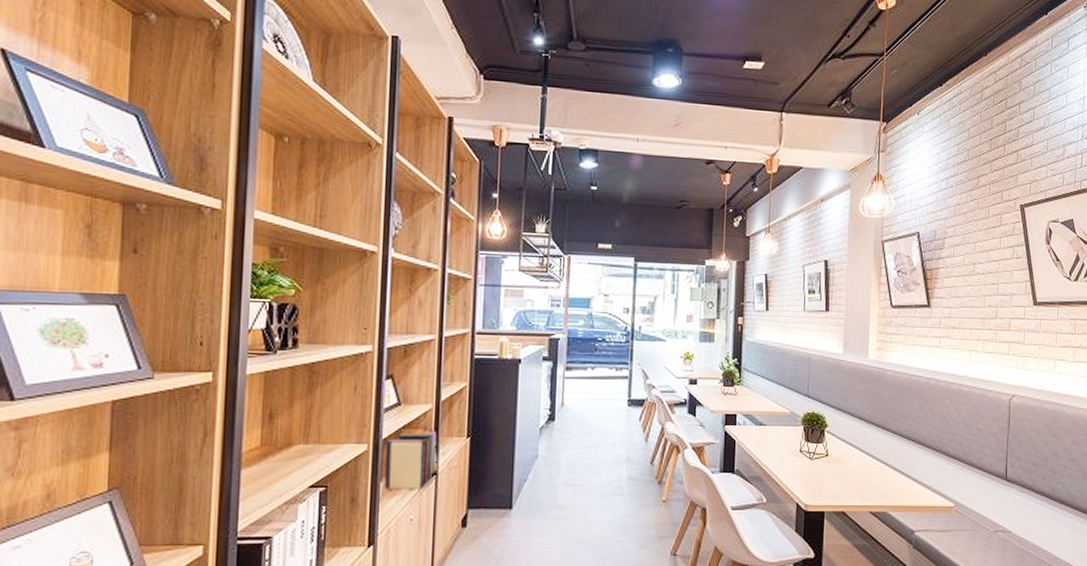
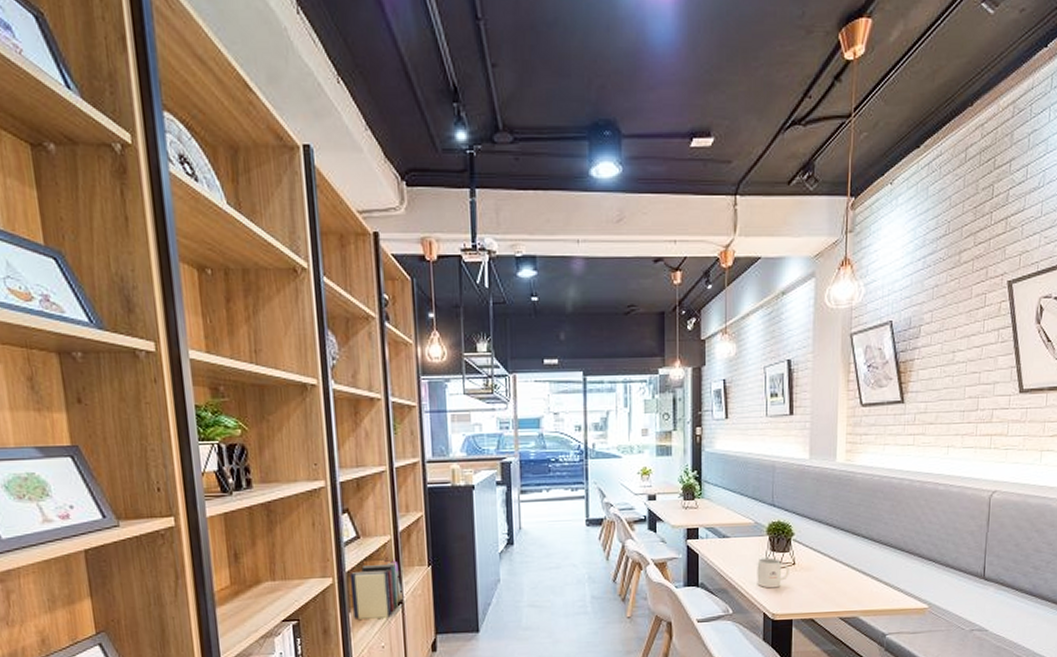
mug: none [791,448,822,479] -> present [757,557,789,589]

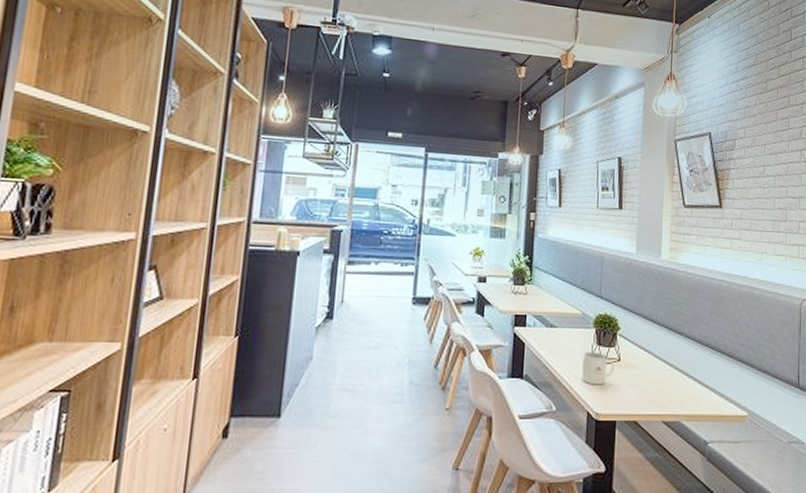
books: present [349,561,402,619] -> none [138,329,202,394]

